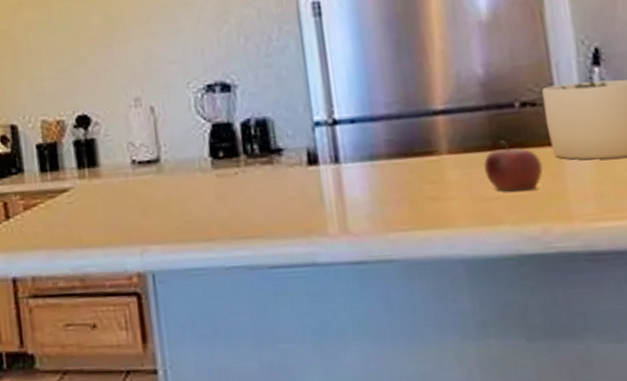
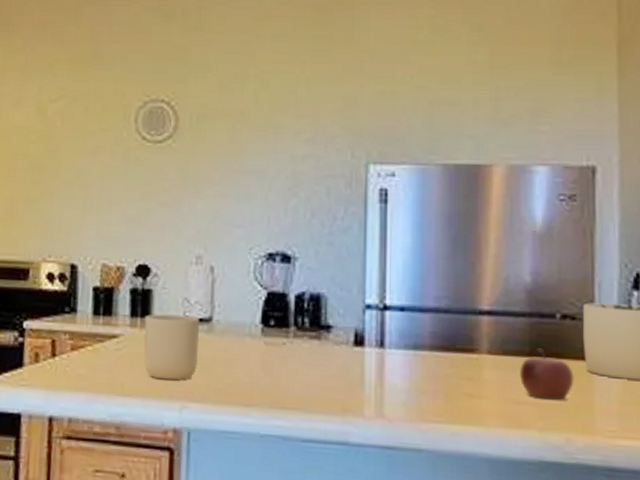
mug: none [92,158,152,227] -> present [143,314,199,380]

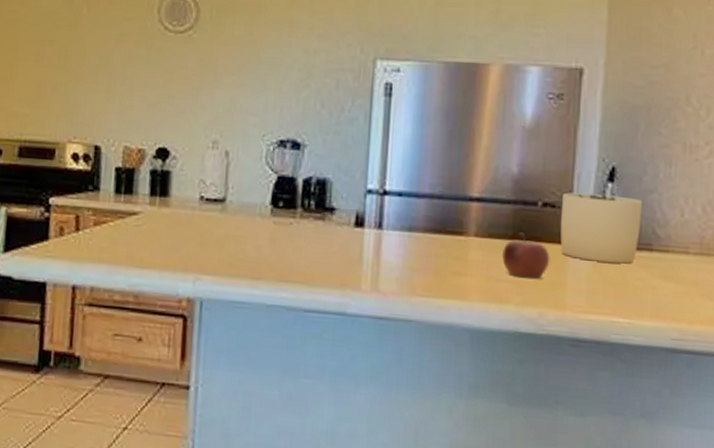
mug: present [143,314,199,380] -> none [161,193,214,255]

